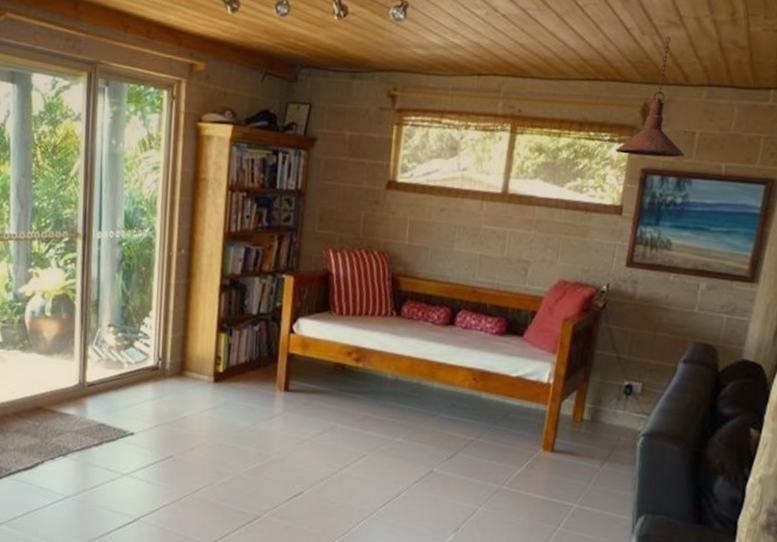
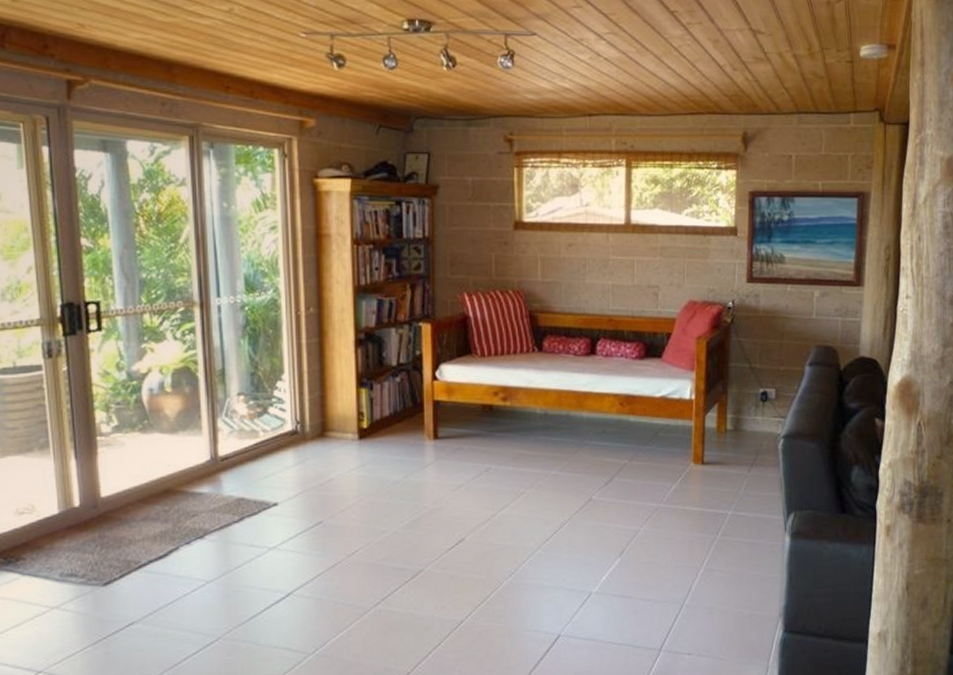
pendant light: present [615,37,685,158] -> none [724,71,785,180]

